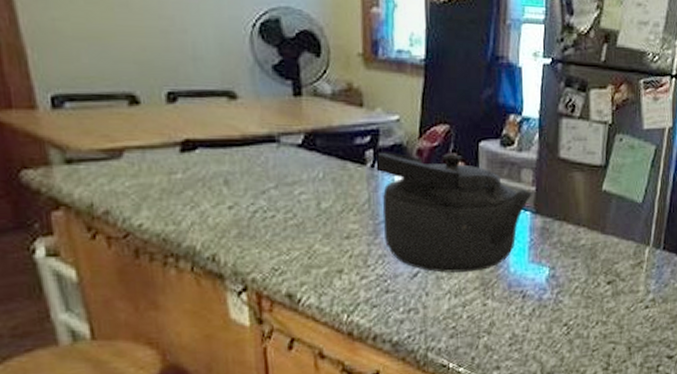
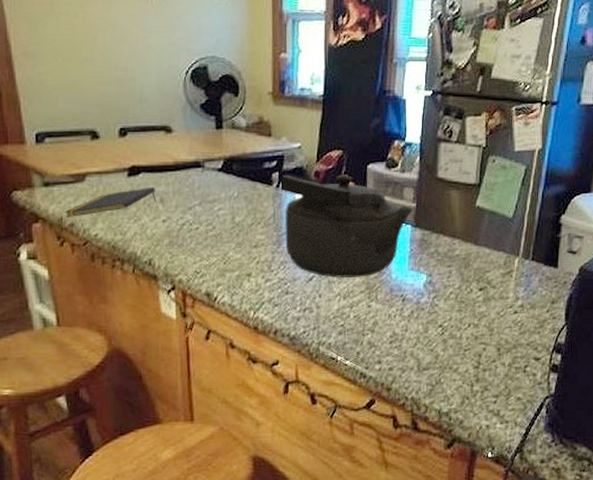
notepad: none [96,165,218,203] -> present [65,186,156,217]

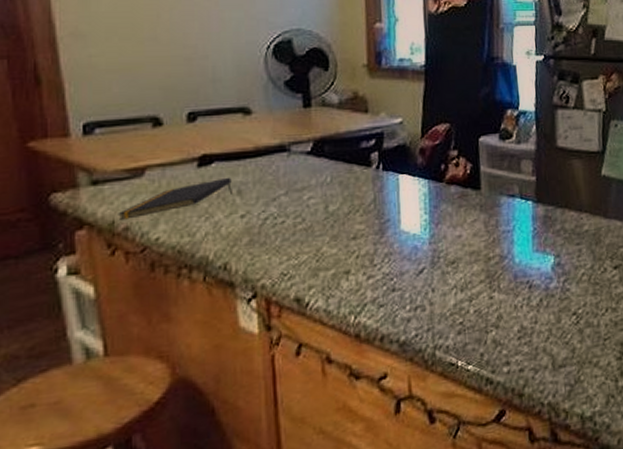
kettle: present [281,174,414,278] -> none [381,149,534,268]

